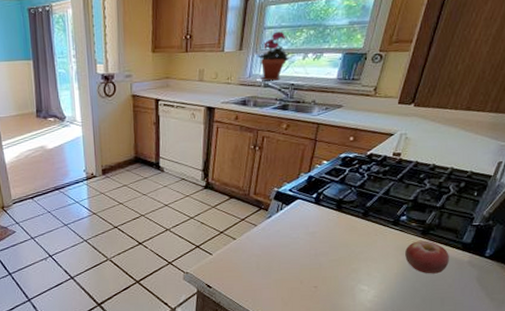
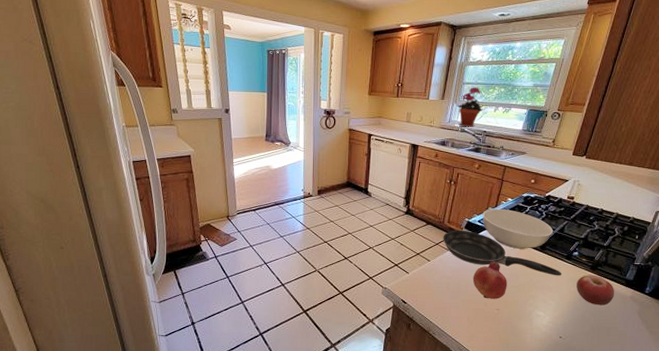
frying pan: none [249,201,388,245] -> present [443,230,562,276]
fruit: none [285,233,325,276] -> present [472,260,507,299]
bowl: none [294,173,378,218] -> present [482,208,554,249]

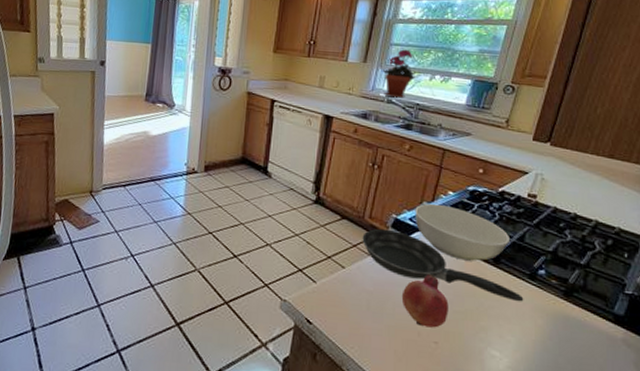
fruit: present [576,275,614,306] -> none [545,303,599,350]

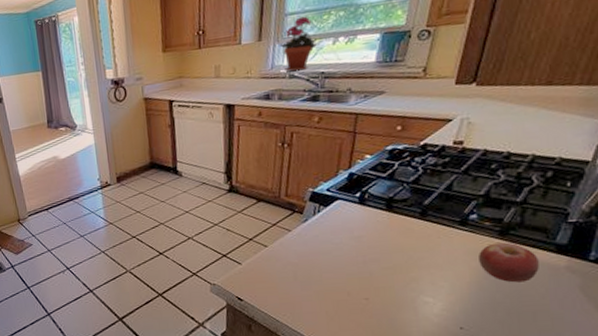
frying pan: present [362,228,524,302] -> none [281,203,456,249]
fruit: present [401,273,449,328] -> none [327,237,377,287]
bowl: present [415,203,511,261] -> none [331,169,437,220]
fruit: none [545,303,599,350] -> present [479,242,539,283]

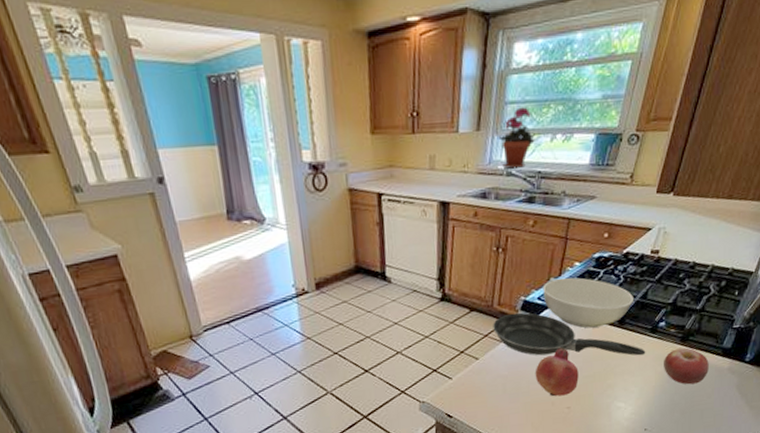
frying pan: none [281,203,456,249] -> present [493,312,646,356]
fruit: none [327,237,377,287] -> present [535,346,579,397]
bowl: none [331,169,437,220] -> present [543,277,635,329]

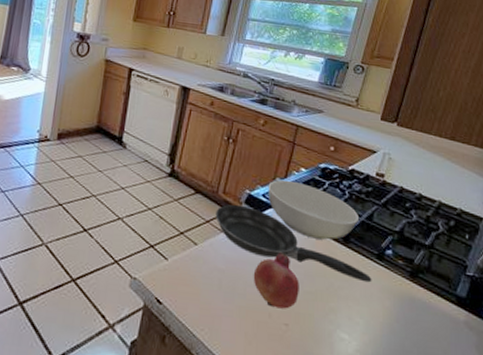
potted plant: present [498,107,536,169] -> none [239,25,272,73]
fruit: present [664,347,709,385] -> none [392,284,443,332]

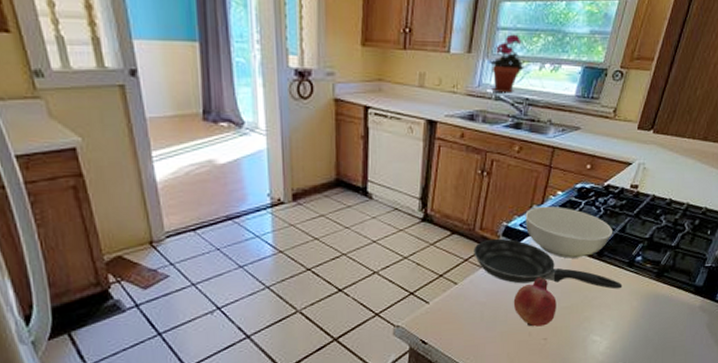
potted plant: none [239,25,272,73] -> present [489,34,526,93]

